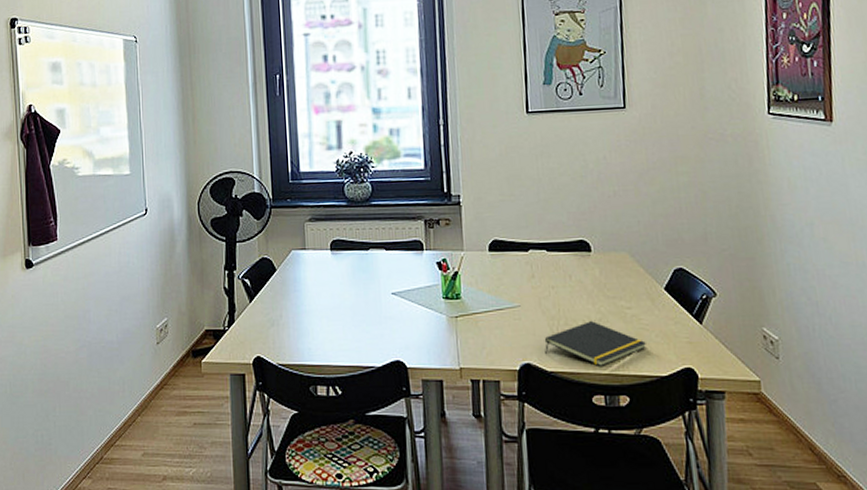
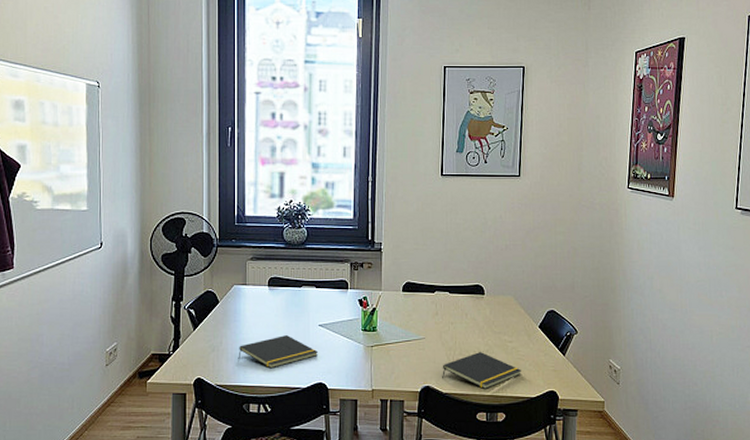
notepad: none [301,306,394,345] -> present [238,335,319,369]

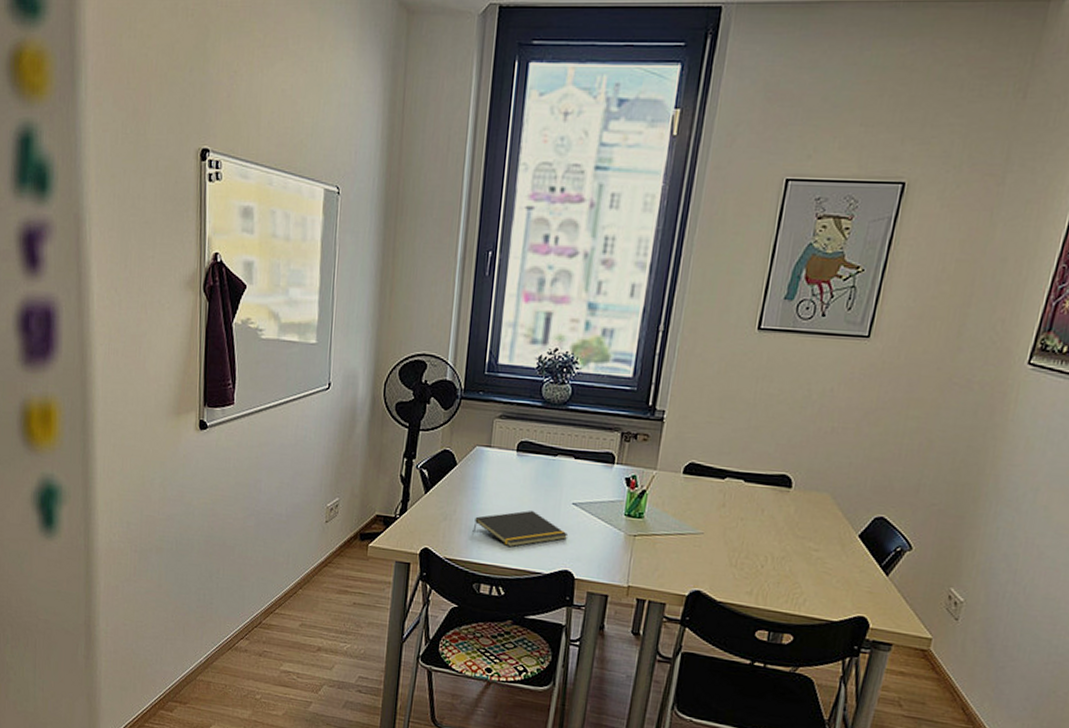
notepad: present [442,352,521,389] -> none [718,558,825,603]

